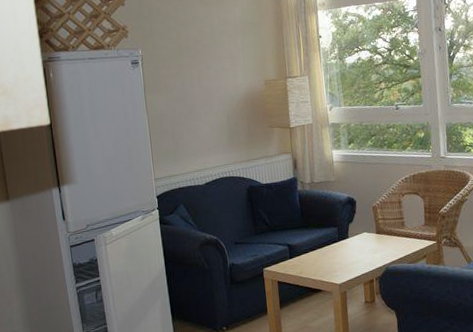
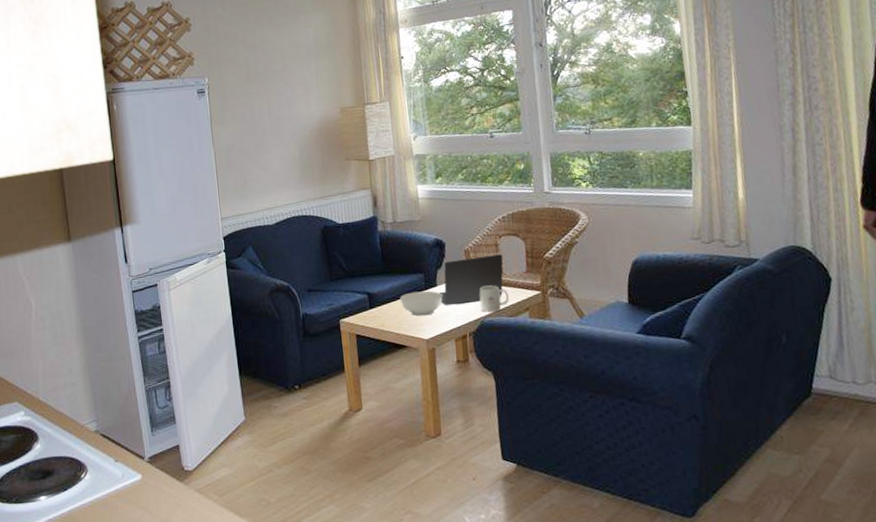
bowl: none [316,242,354,264] -> present [399,290,443,316]
laptop: none [351,210,406,255] -> present [439,254,504,306]
mug: none [384,236,410,260] -> present [479,285,510,313]

